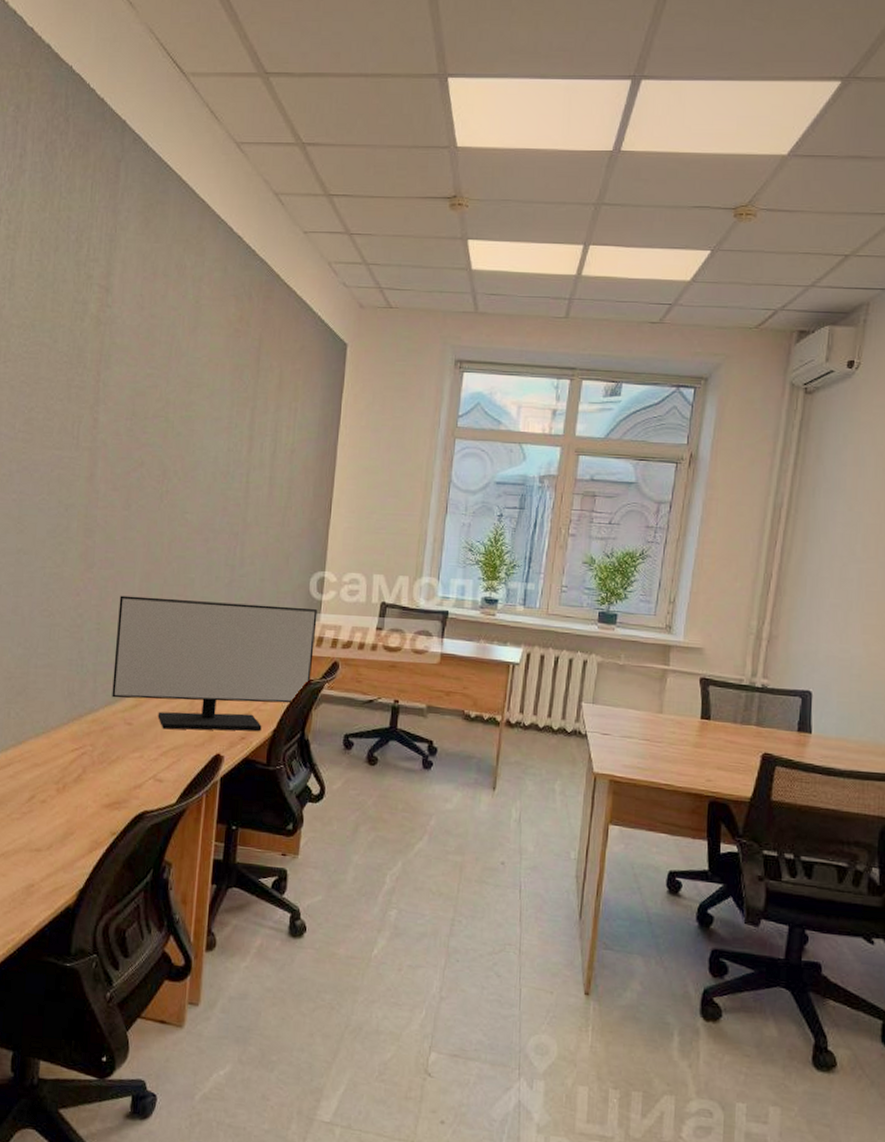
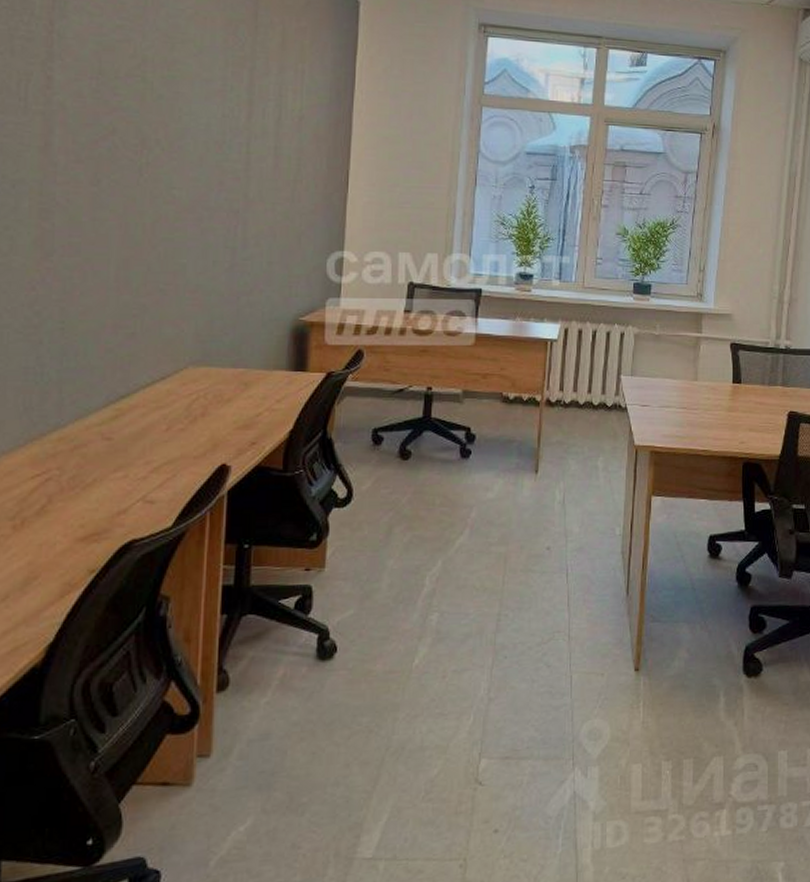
monitor: present [112,595,318,731] -> none [84,287,337,441]

